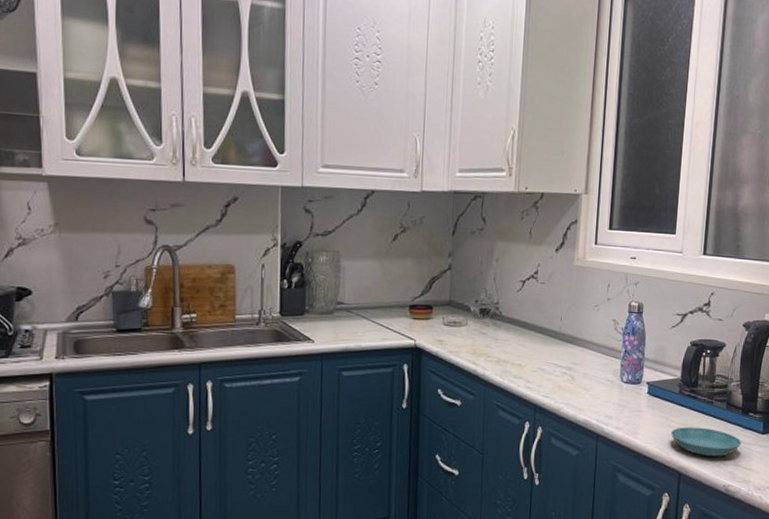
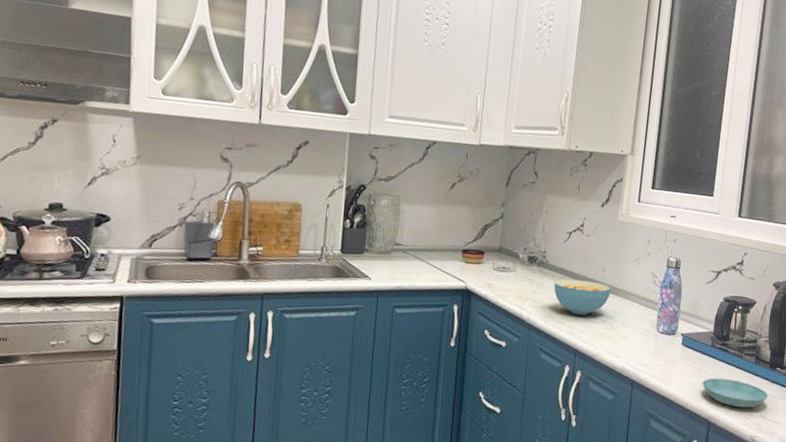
cereal bowl: none [508,330,570,368] -> present [553,279,611,316]

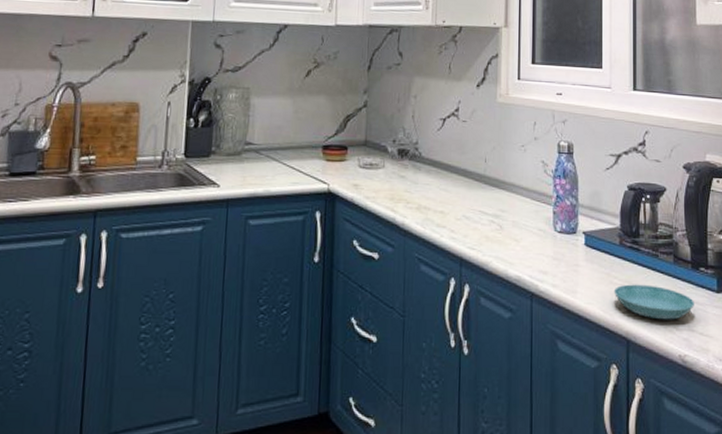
cereal bowl: present [553,279,611,316] -> none [429,173,496,216]

